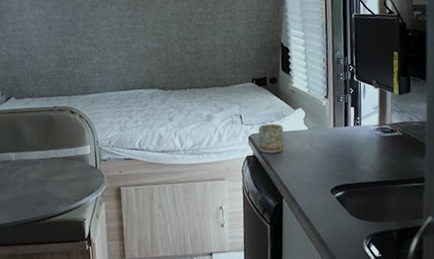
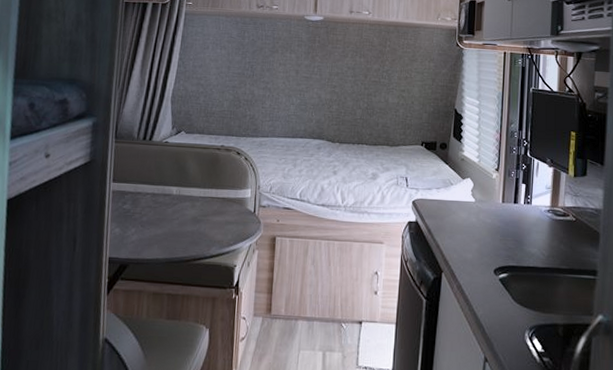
mug: present [258,123,284,154] -> none [422,190,450,222]

